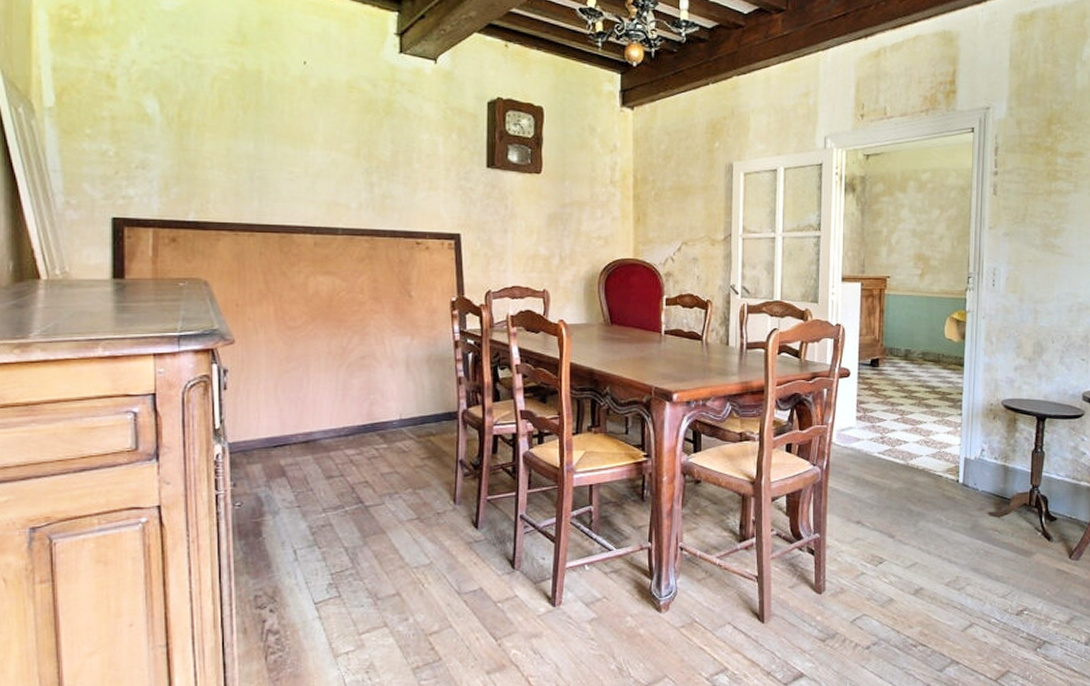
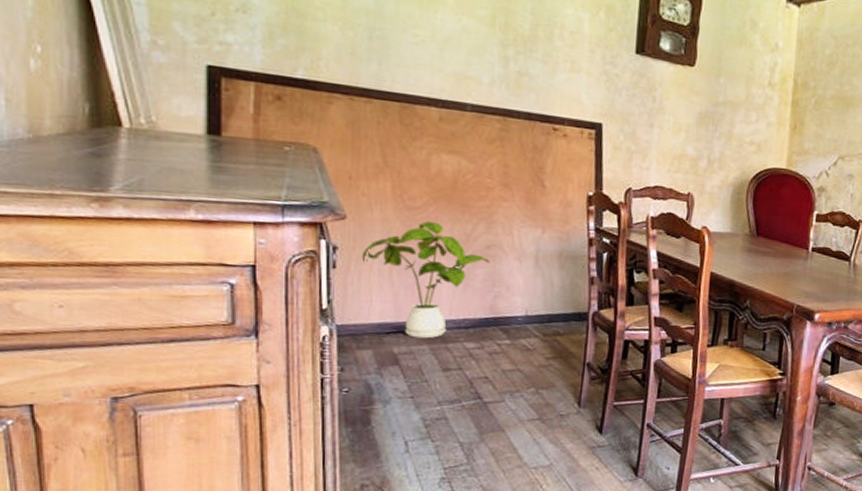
house plant: none [249,339,365,449] -> present [361,221,490,339]

